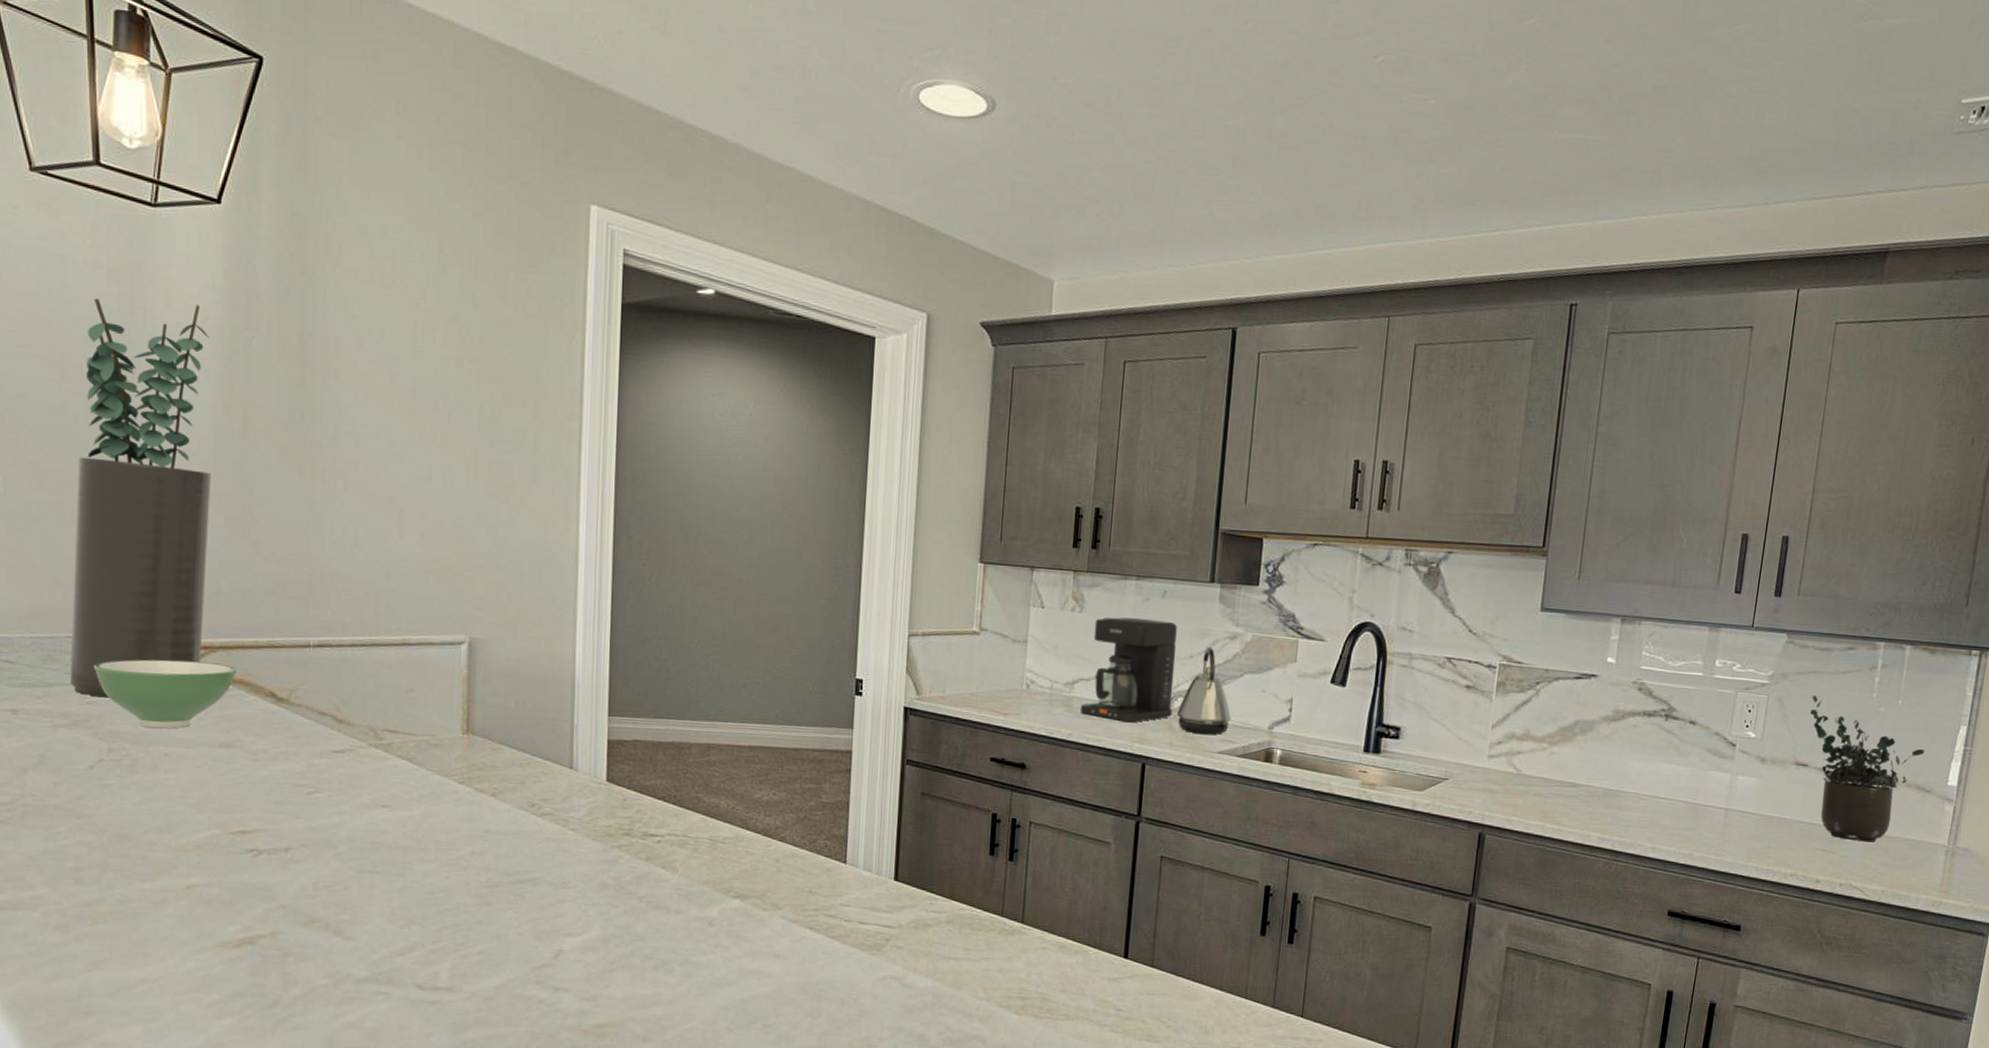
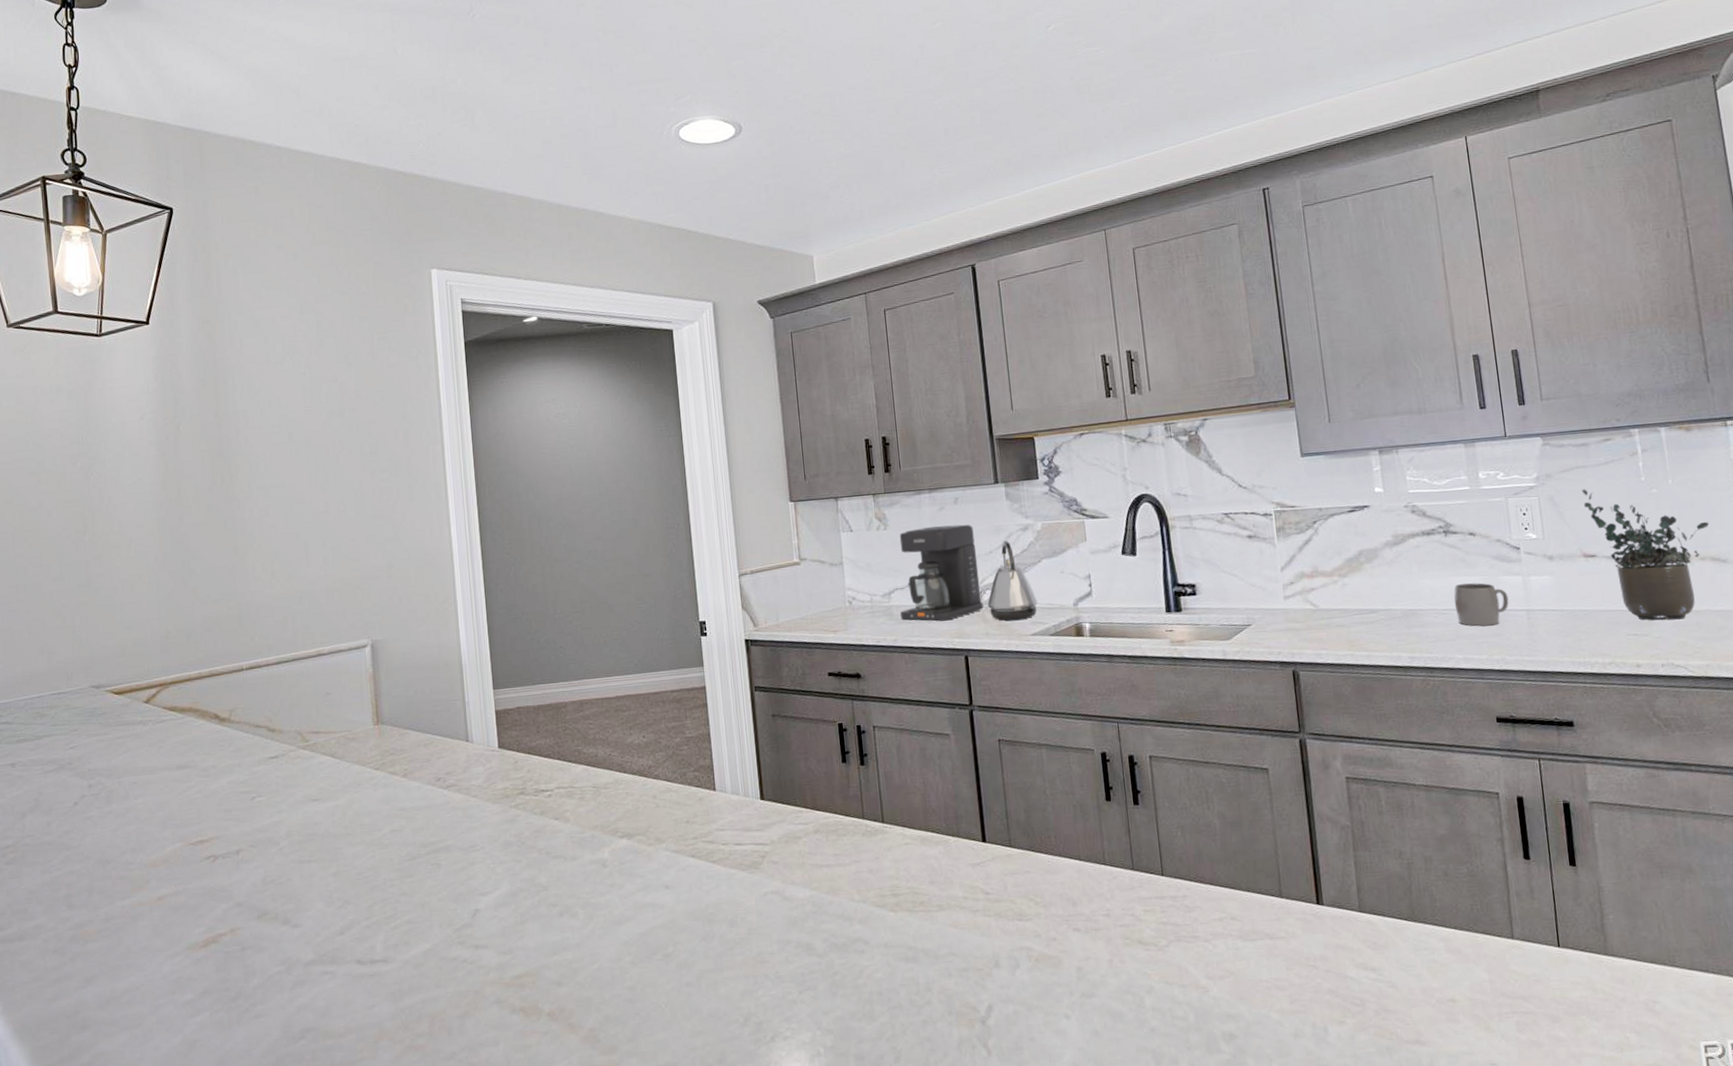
vase: present [71,298,212,697] -> none [53,406,158,742]
bowl: present [93,659,239,729] -> none [73,696,188,762]
mug: none [1656,772,1712,819] -> present [1453,583,1509,627]

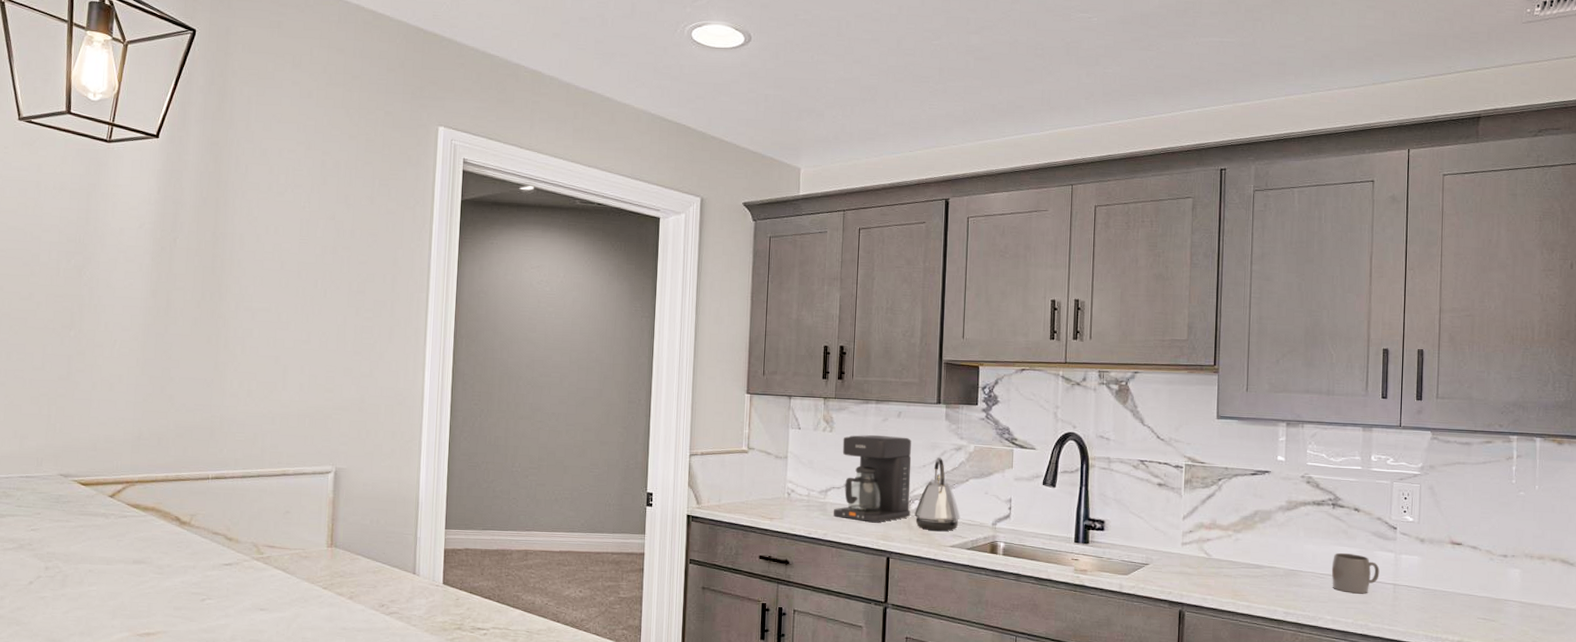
potted plant: present [1581,489,1710,621] -> none [1458,483,1565,612]

